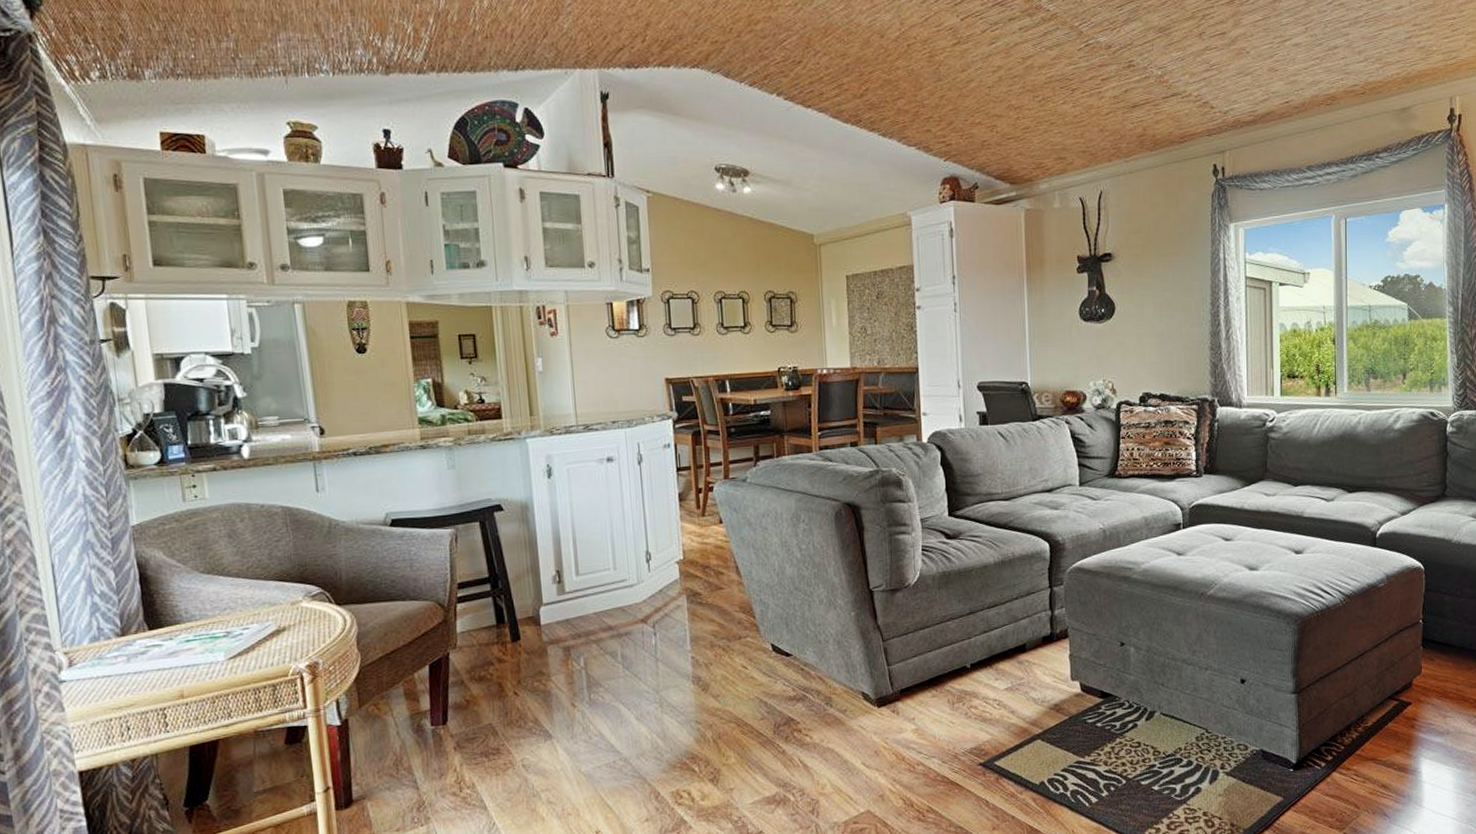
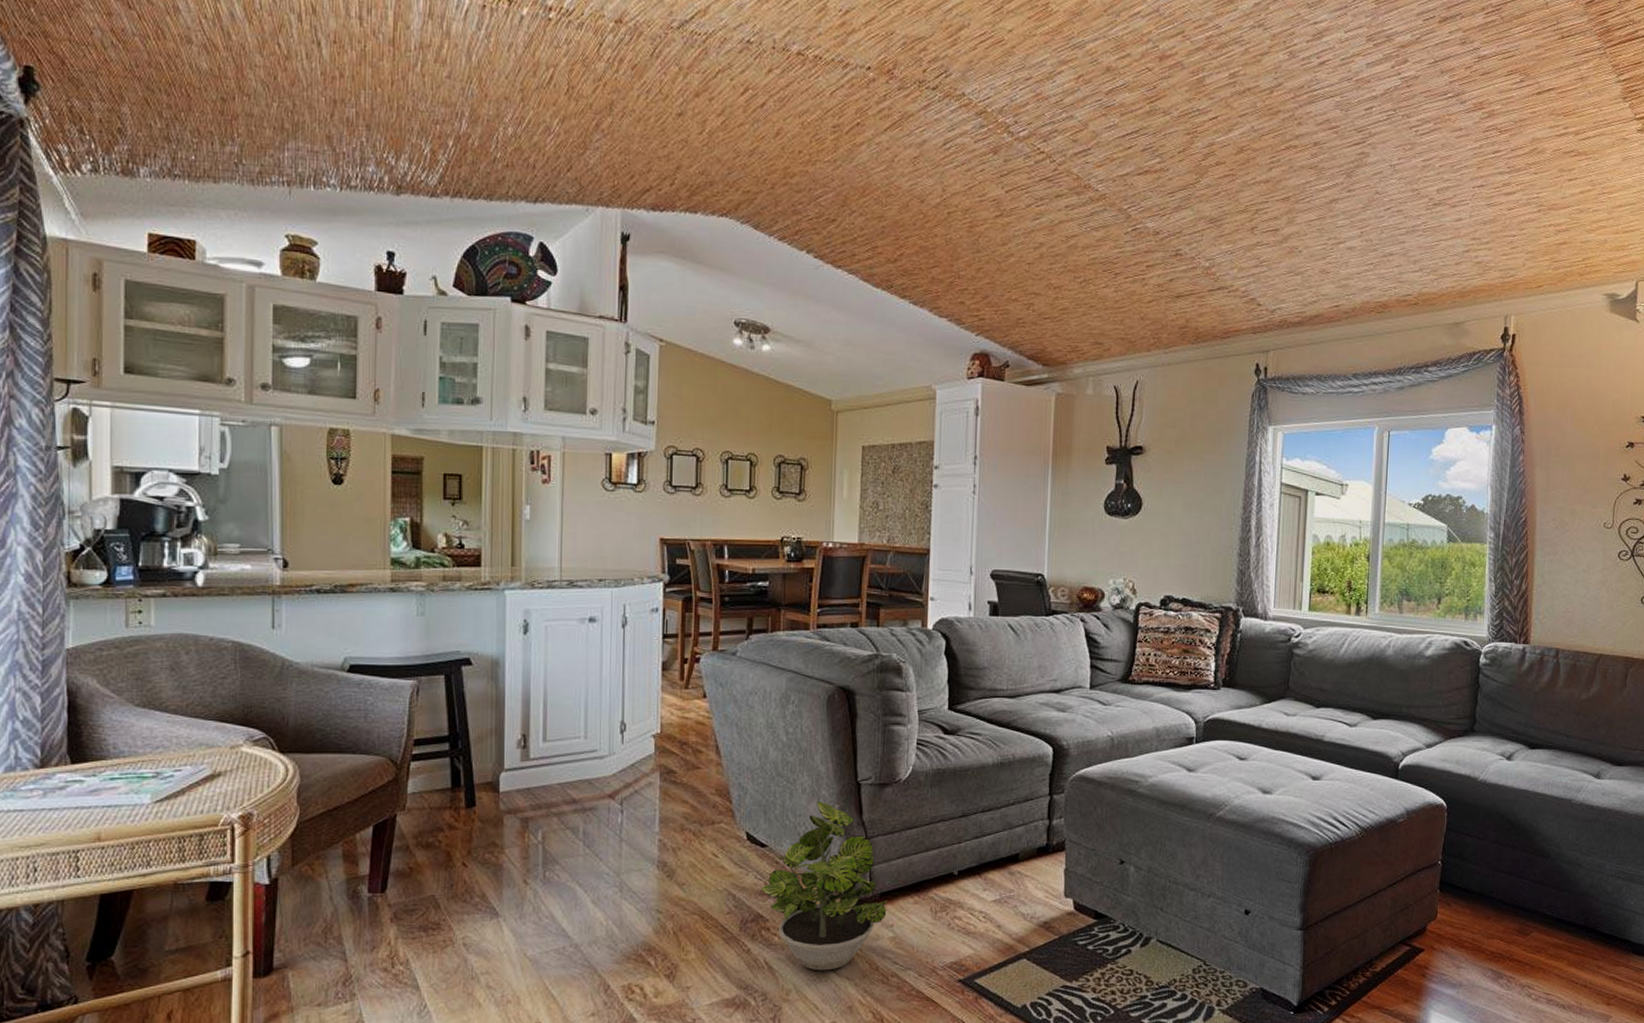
potted plant: none [790,610,908,765] -> present [761,801,889,971]

